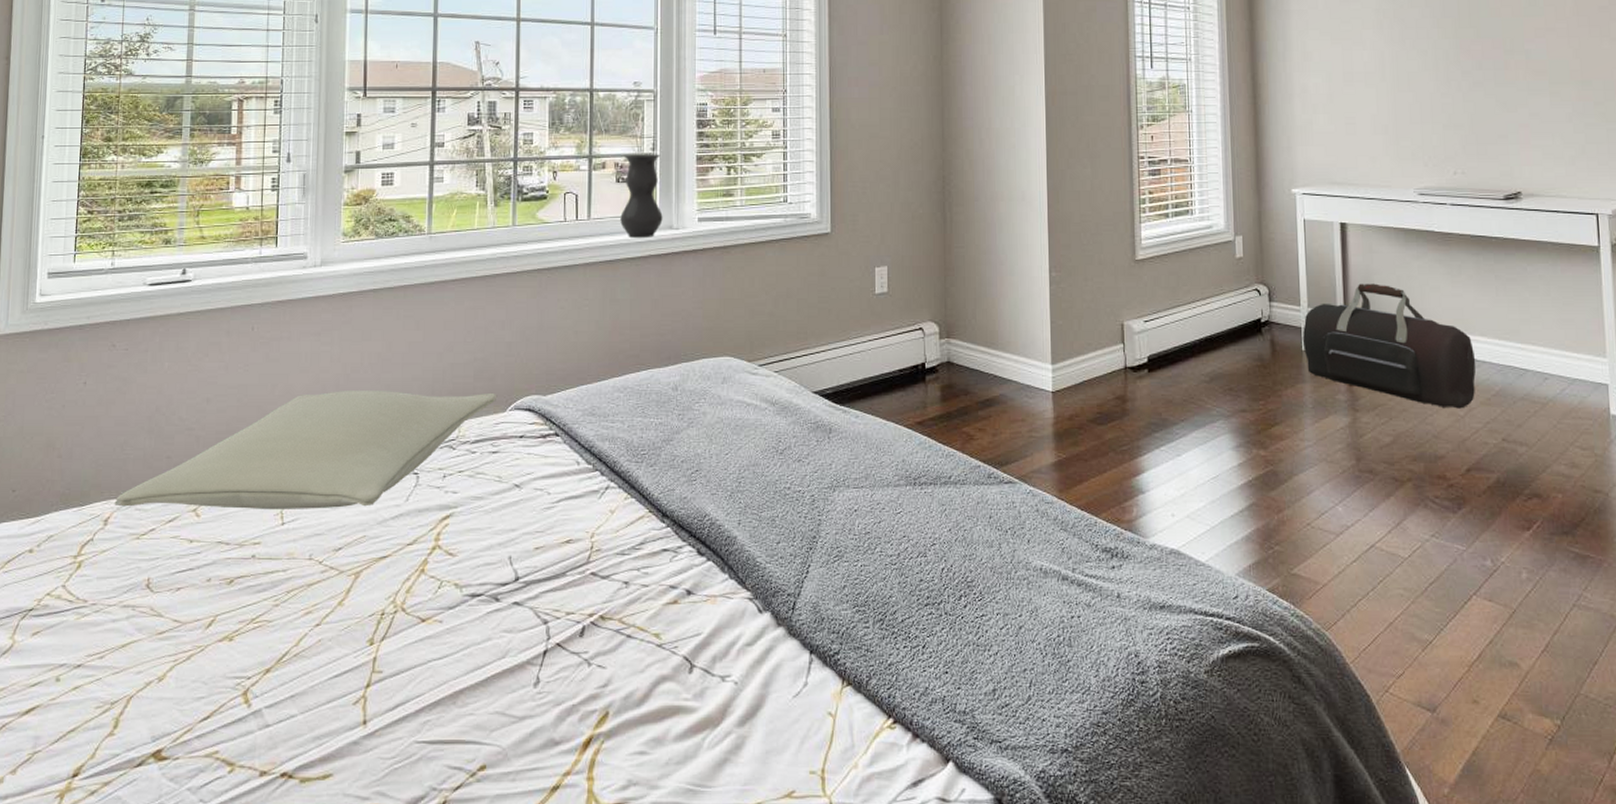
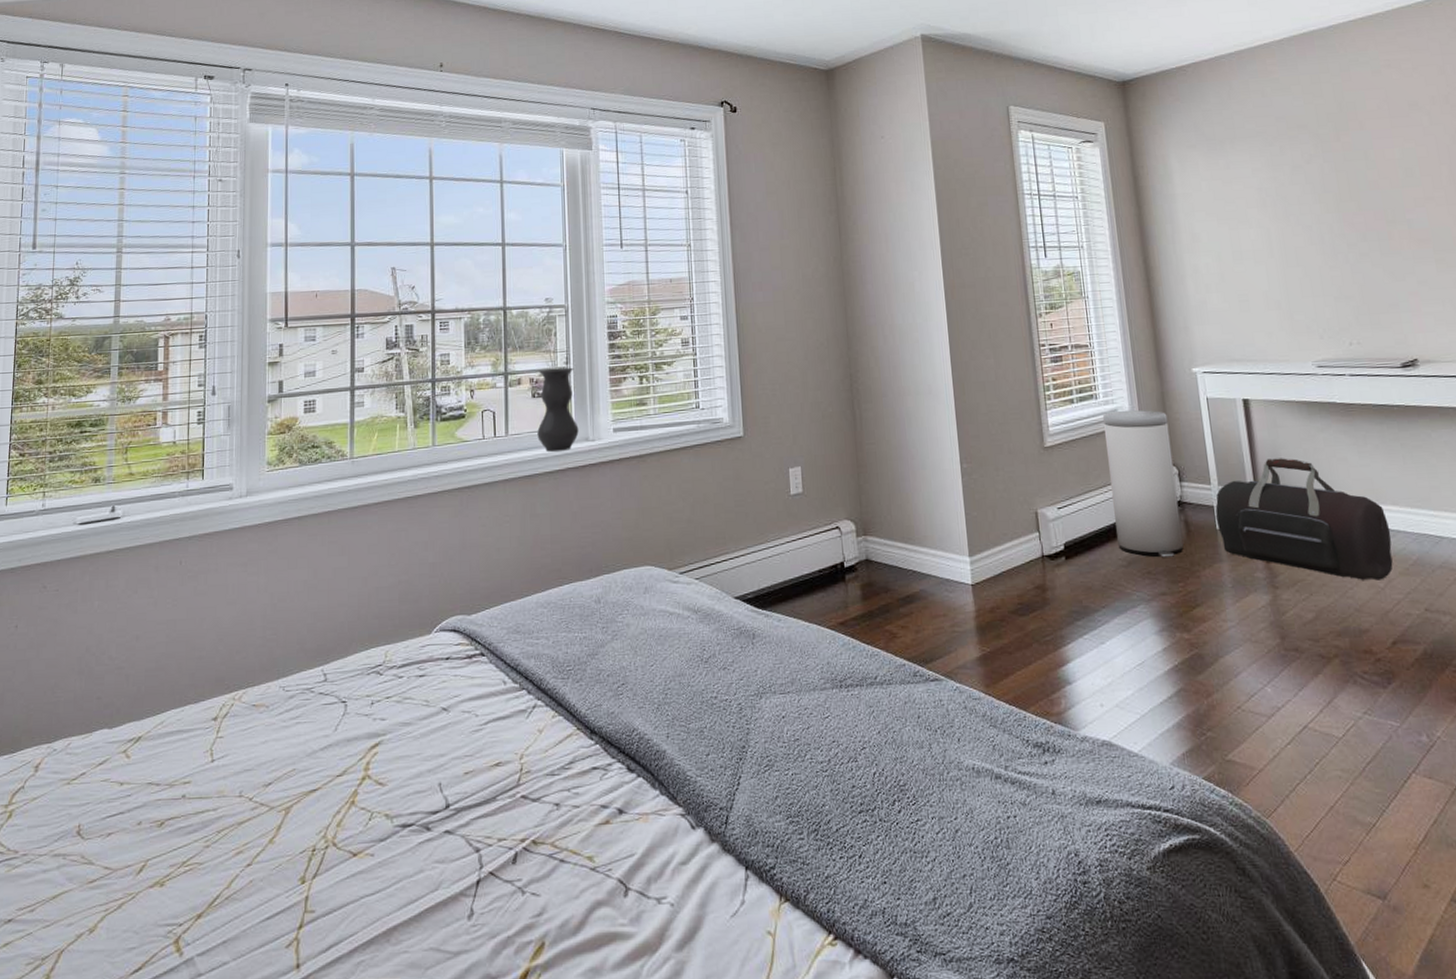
pillow: present [114,391,498,509] -> none [45,615,423,752]
pedal bin: none [1196,227,1268,375] -> present [1102,410,1184,558]

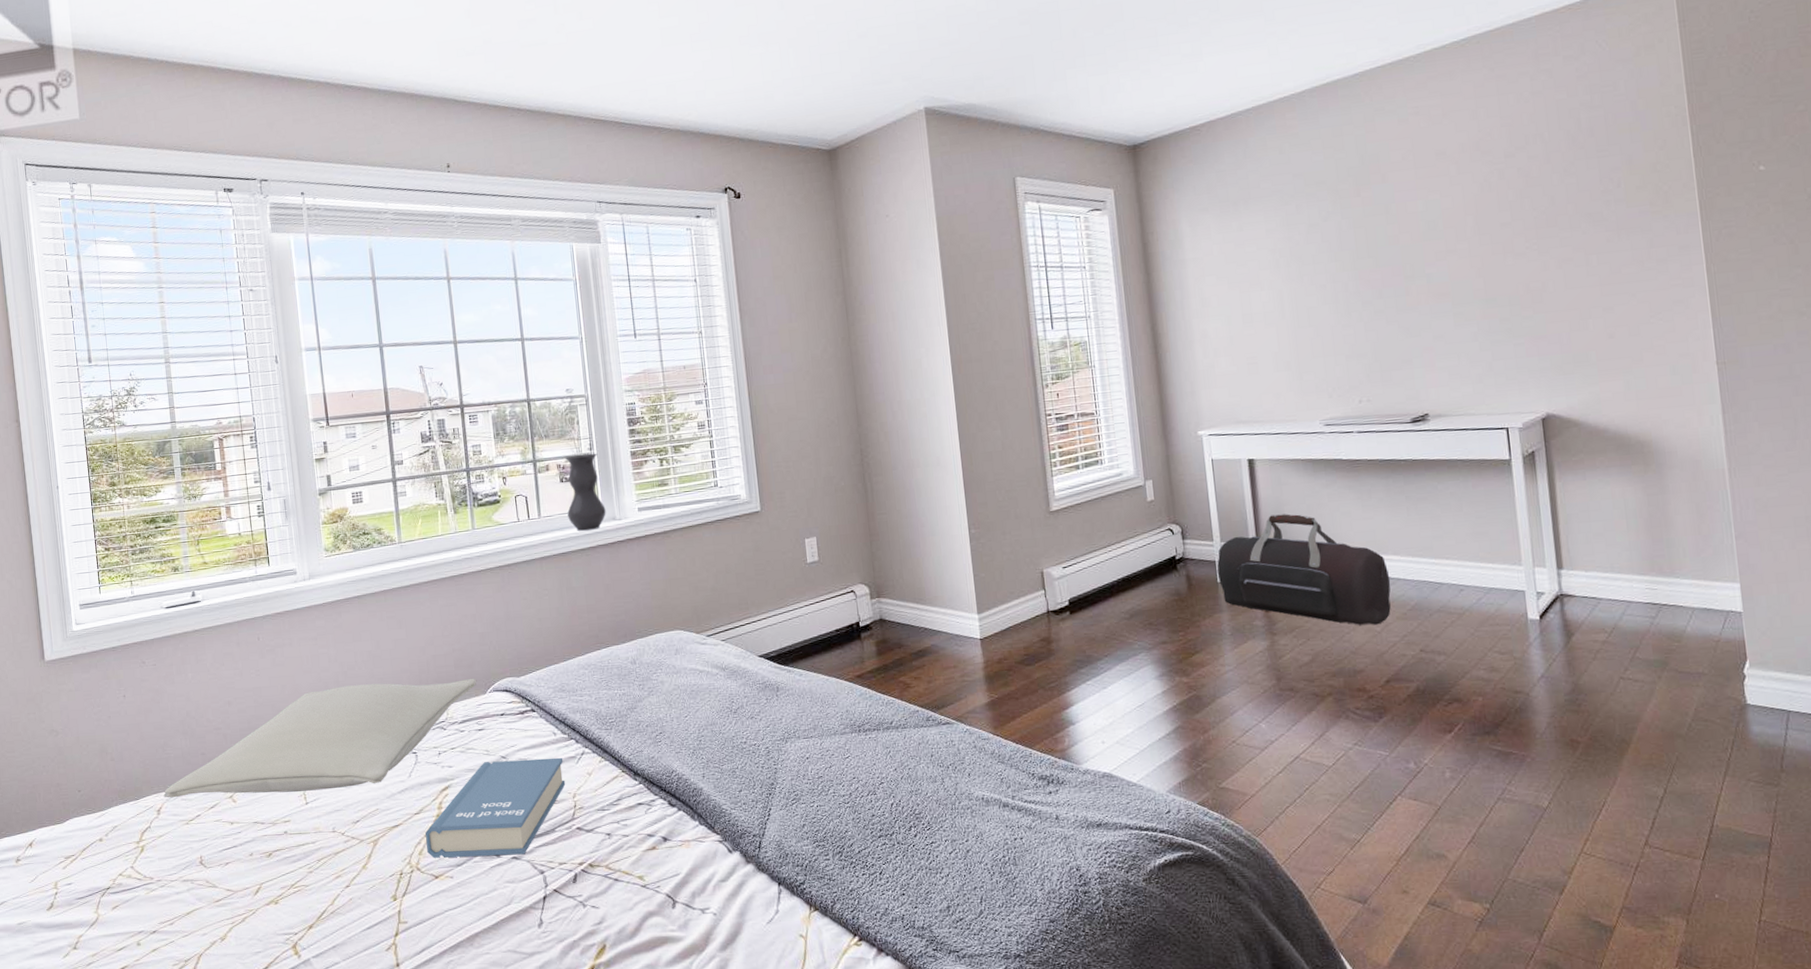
pillow: none [45,615,423,752] -> present [163,678,477,798]
book: none [347,710,513,831] -> present [425,757,566,858]
pedal bin: present [1102,410,1184,558] -> none [1107,473,1185,610]

